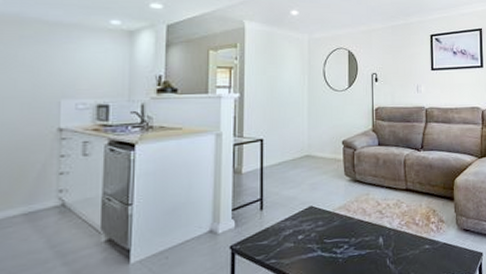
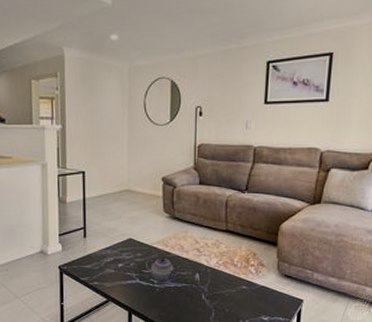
teapot: none [326,223,362,253] -> present [145,257,179,283]

